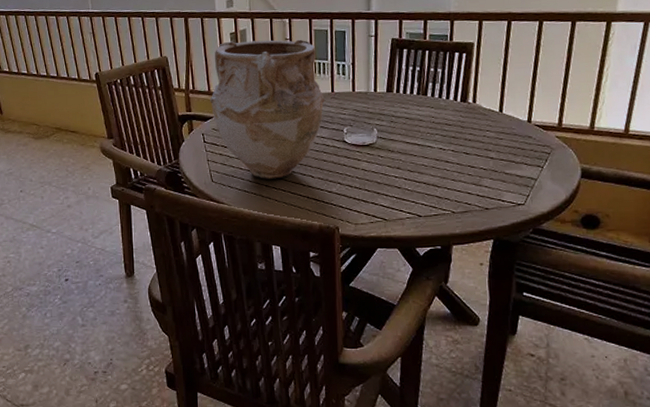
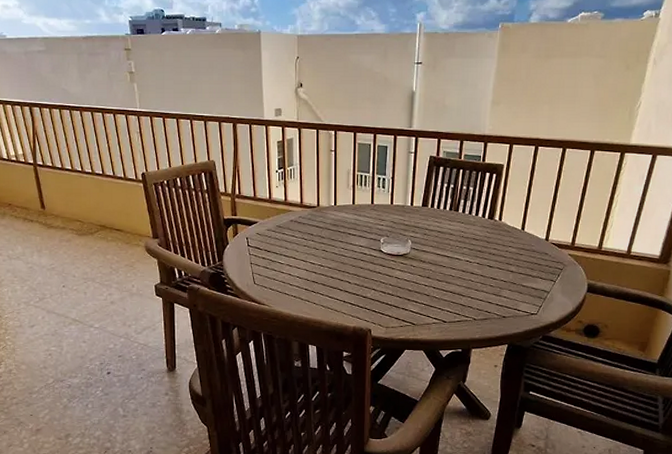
vase: present [210,39,325,179] -> none [255,149,364,283]

